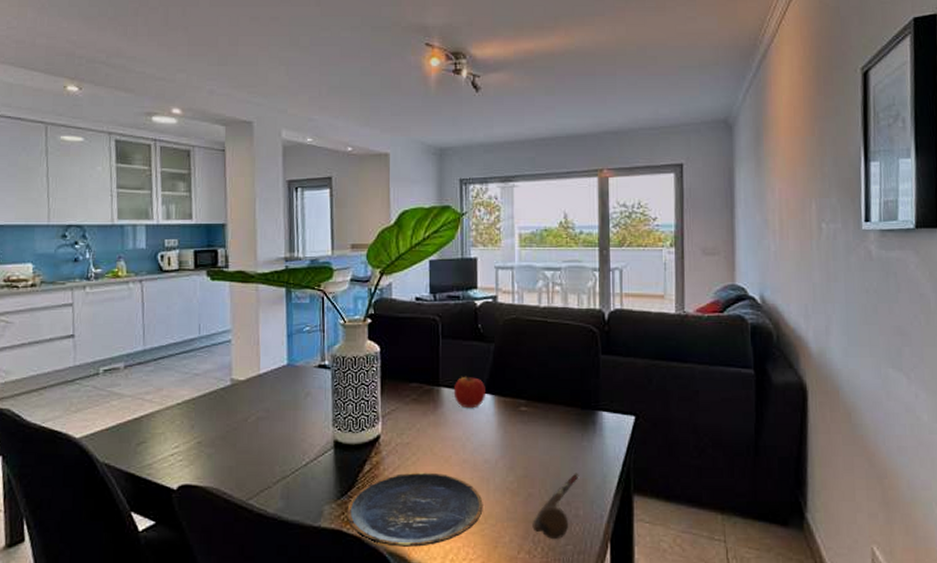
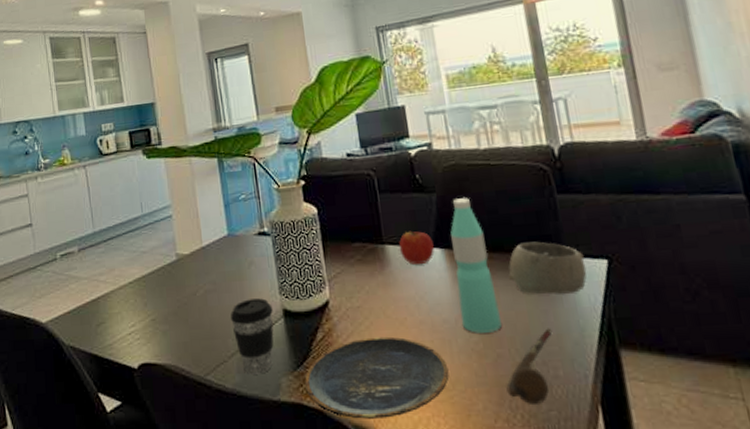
coffee cup: none [281,429,324,501] -> present [231,298,274,375]
water bottle: none [502,350,537,474] -> present [450,198,503,333]
bowl: none [549,395,616,443] -> present [508,241,587,295]

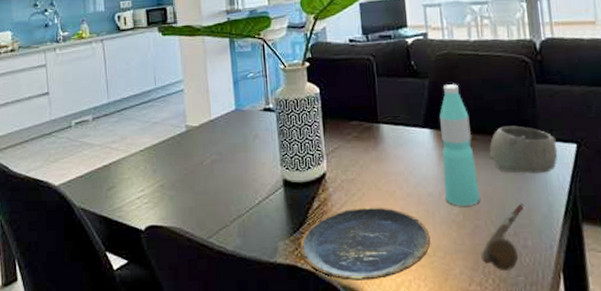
coffee cup: present [231,298,274,375] -> none [234,169,274,238]
apple: present [398,230,435,266] -> none [392,112,424,144]

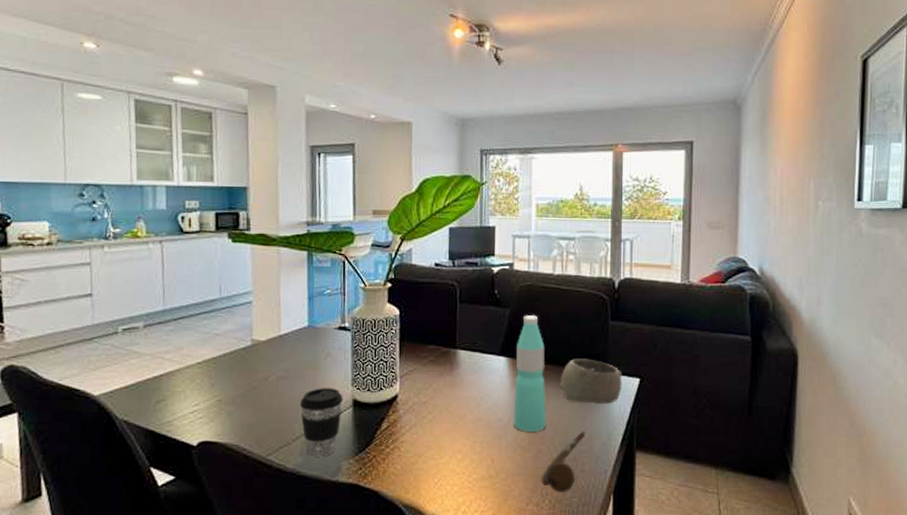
coffee cup: none [234,169,274,238] -> present [300,388,343,457]
plate: present [300,207,431,280] -> none [364,430,495,500]

